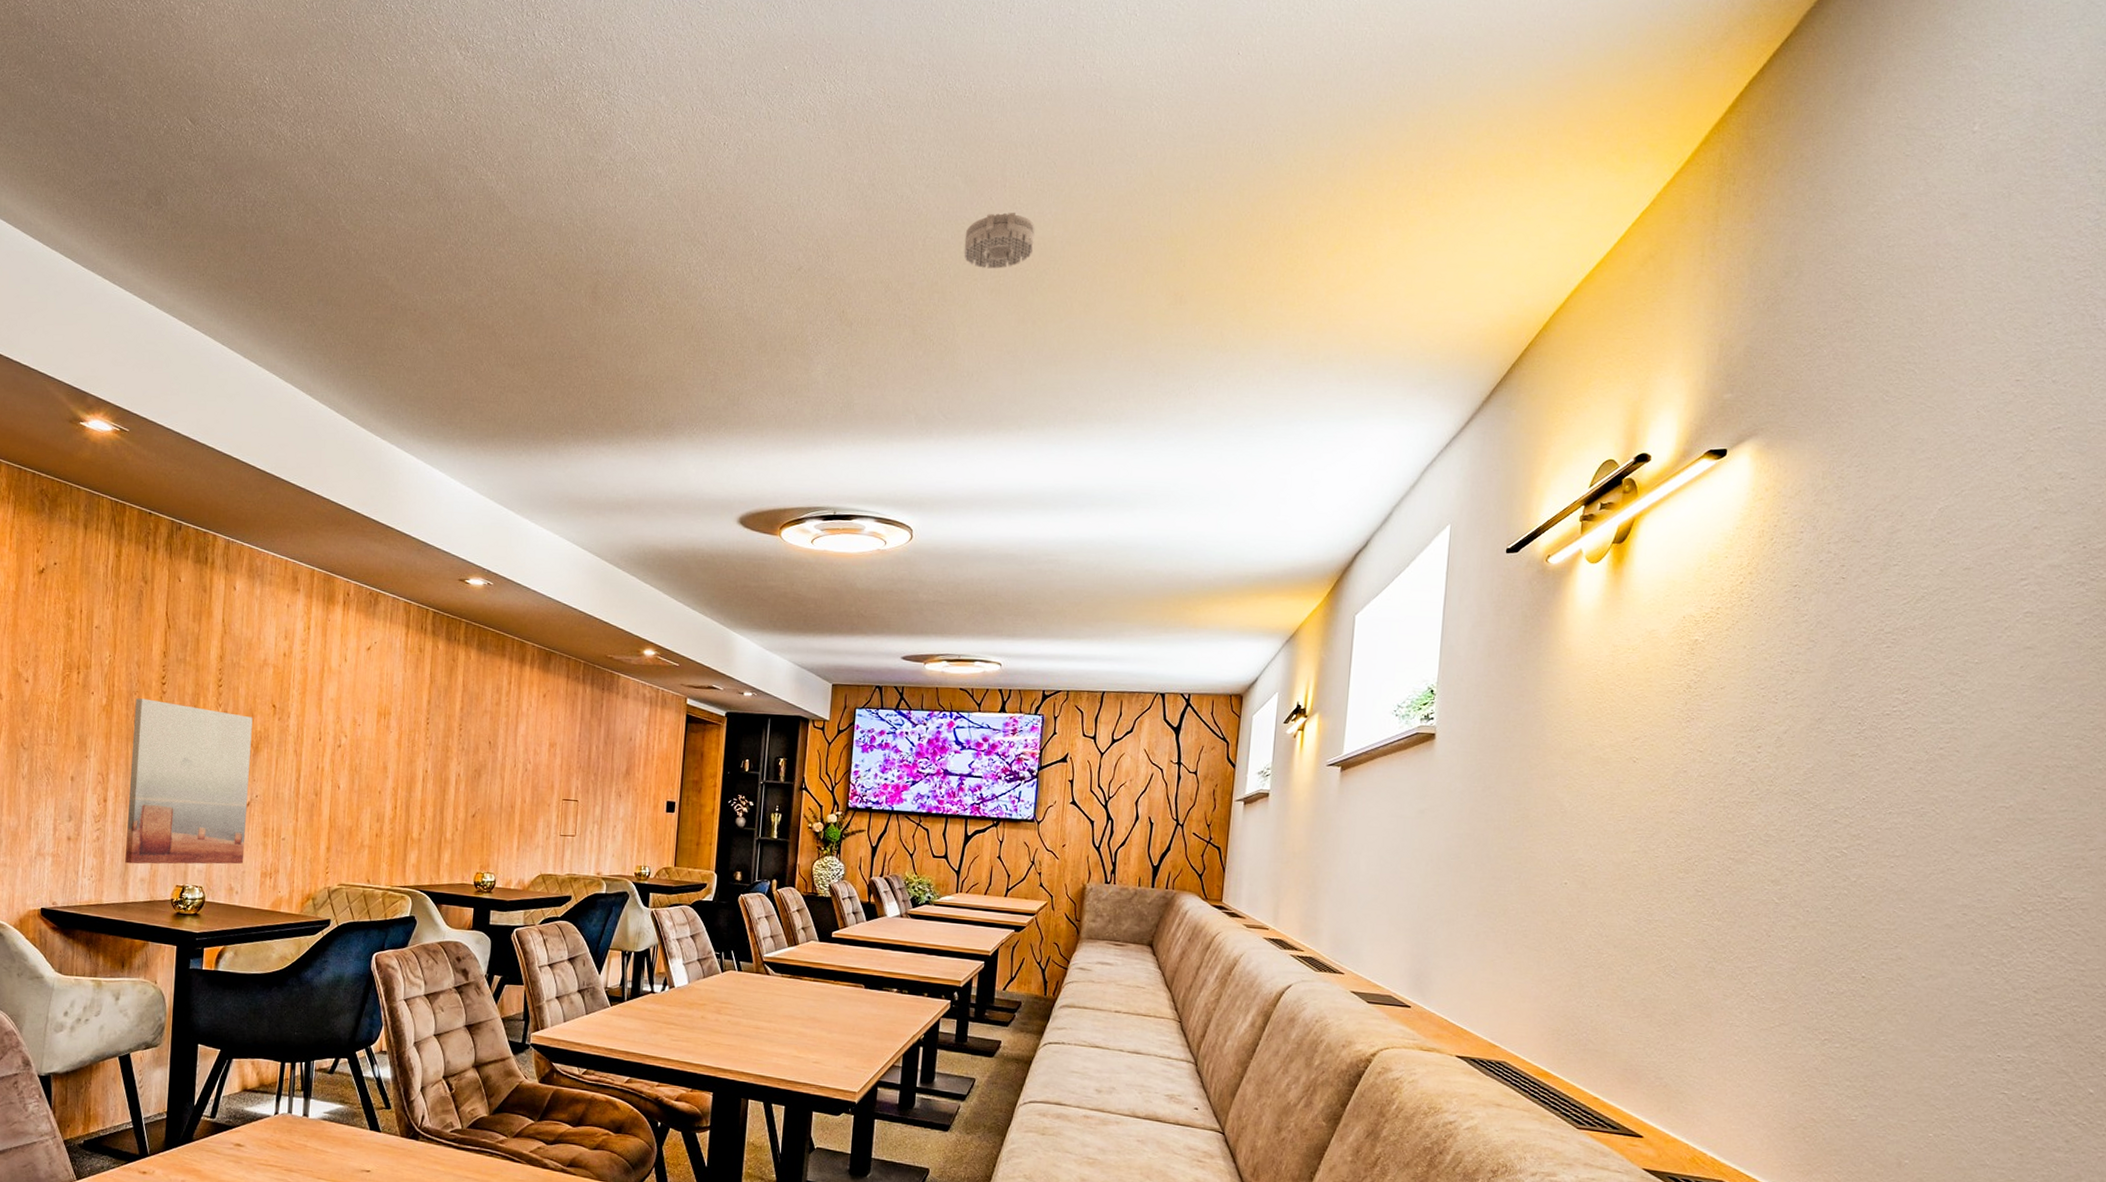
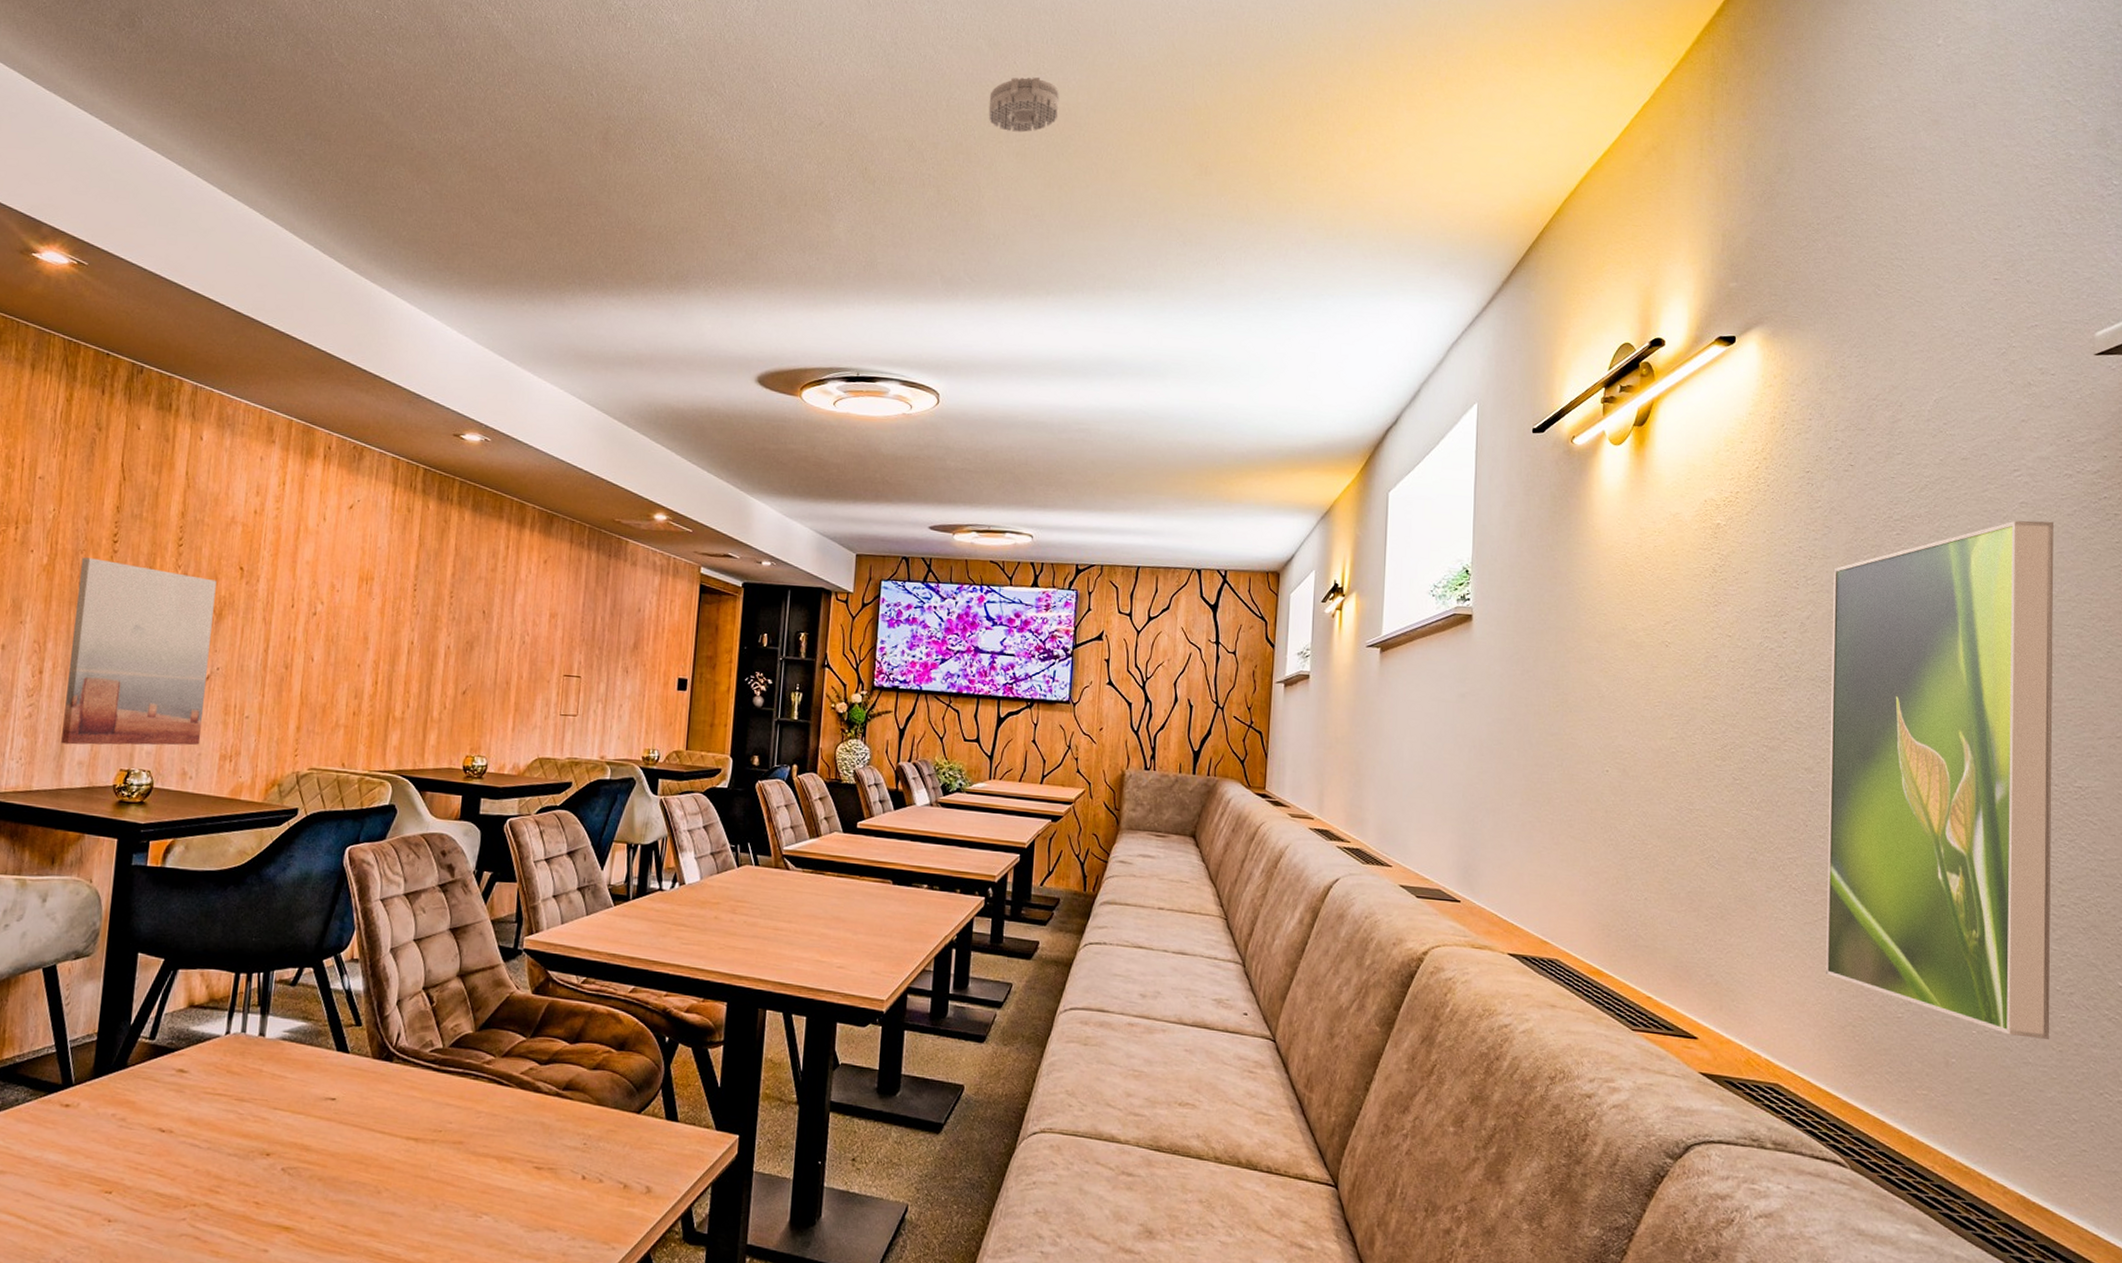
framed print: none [1779,630,2060,1143] -> present [1826,520,2054,1039]

